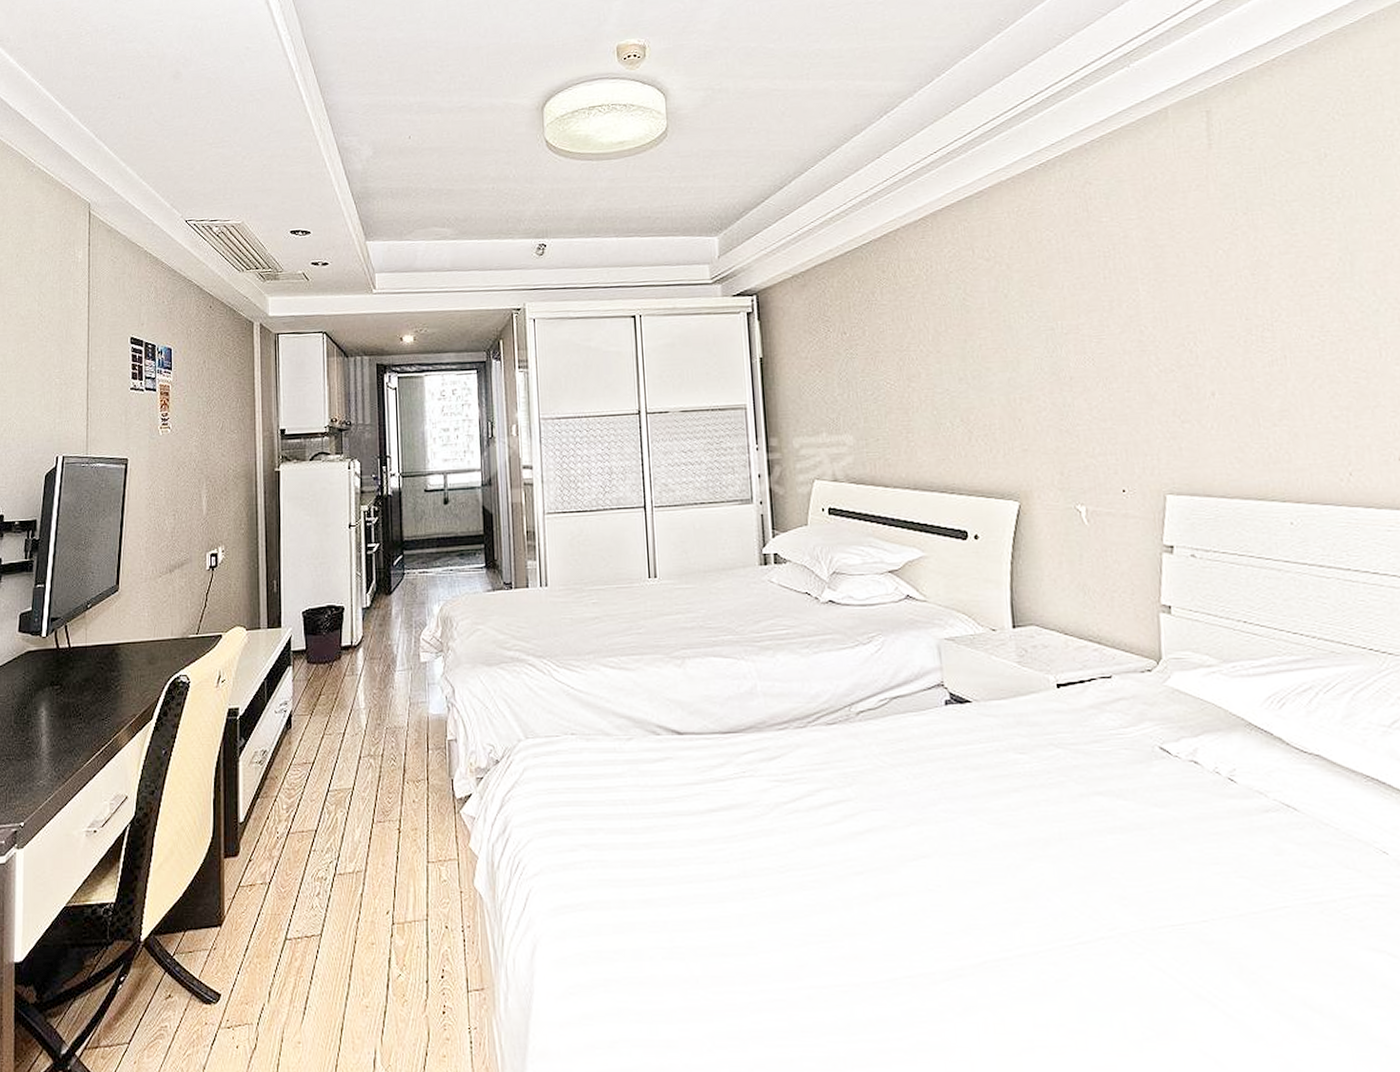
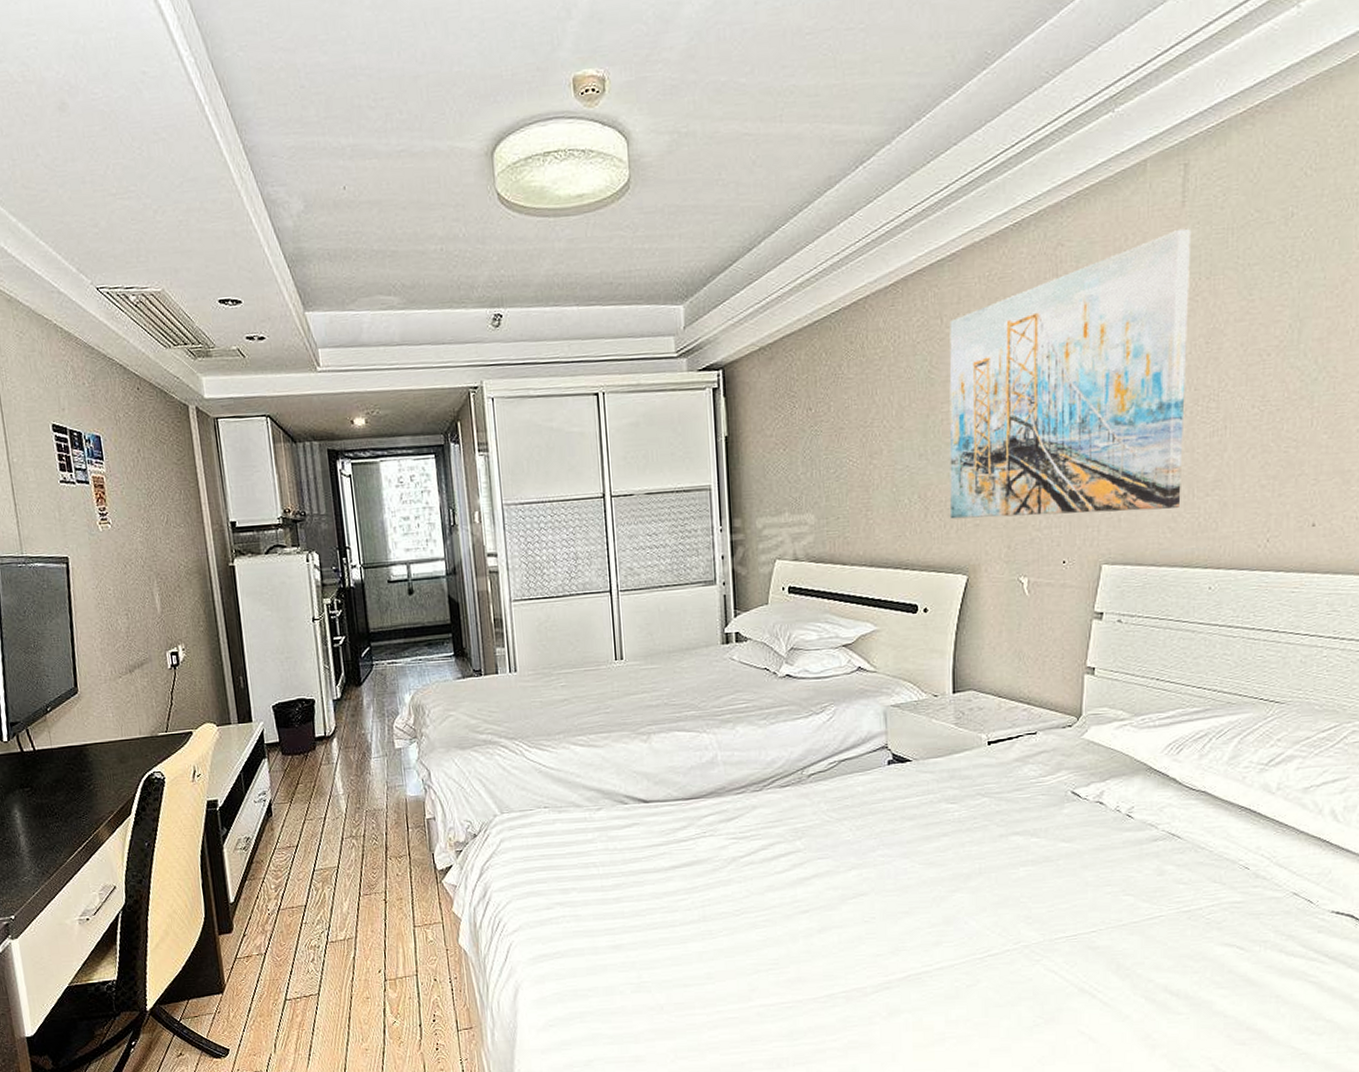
wall art: none [981,168,1246,444] -> present [949,228,1192,520]

